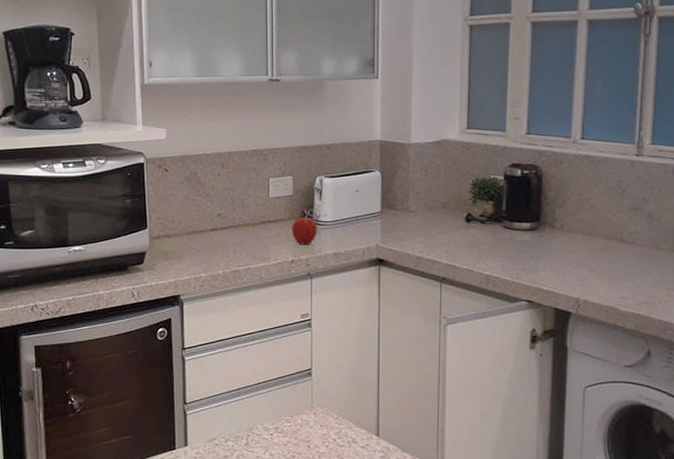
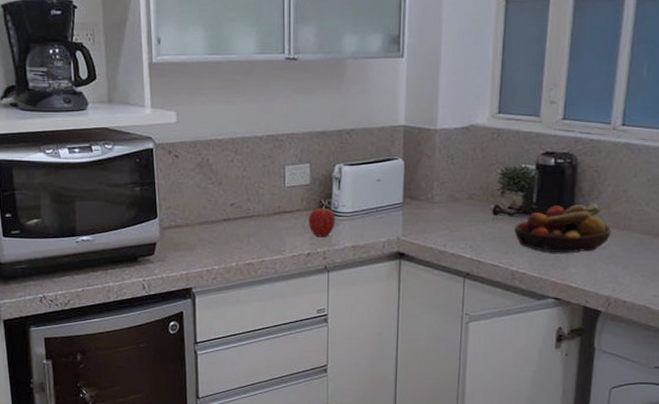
fruit bowl: none [486,211,577,258] -> present [514,204,612,253]

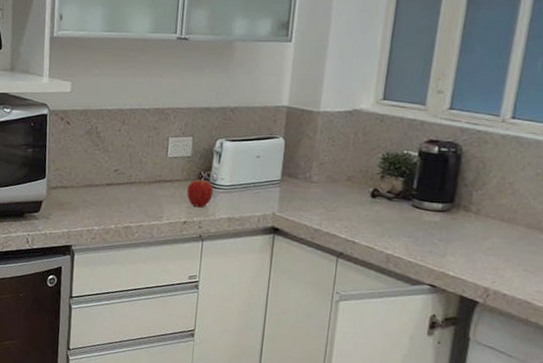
fruit bowl: present [514,204,612,253] -> none [391,193,495,241]

